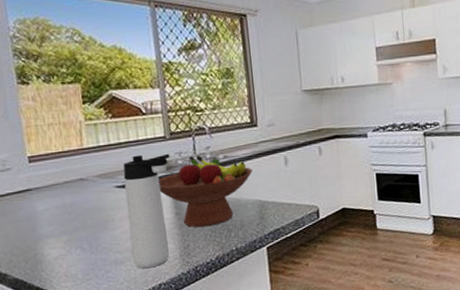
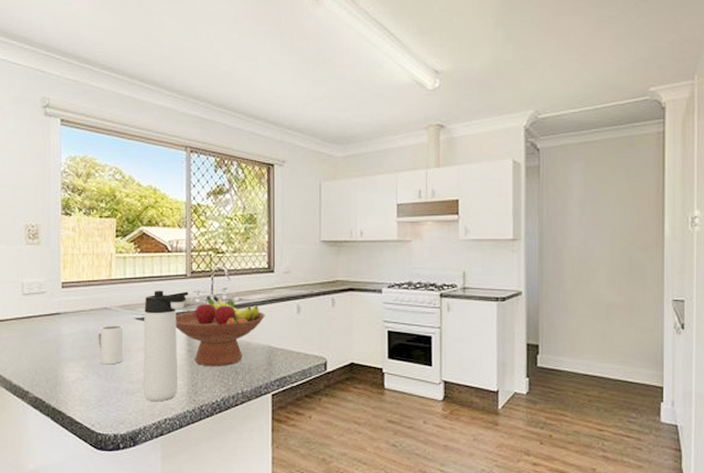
mug: none [75,195,107,238] -> present [97,325,124,365]

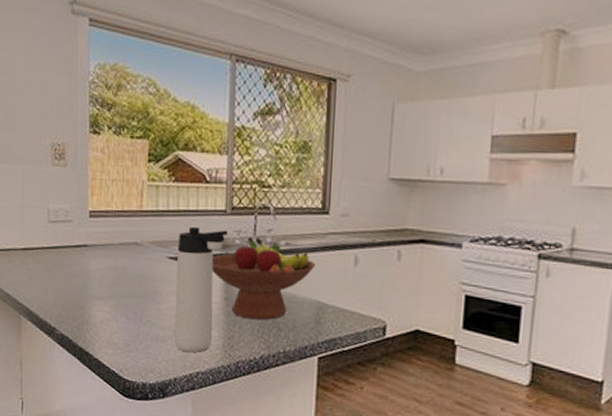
mug: present [97,325,124,365] -> none [126,263,155,307]

